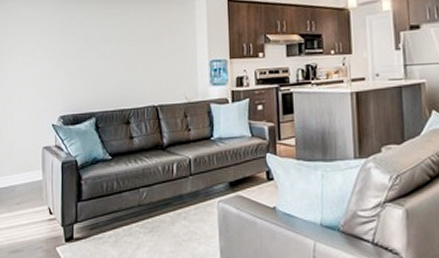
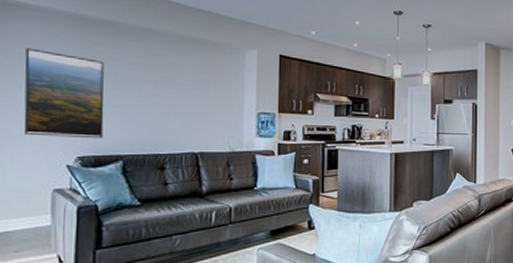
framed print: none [18,22,79,100] -> present [23,48,105,139]

